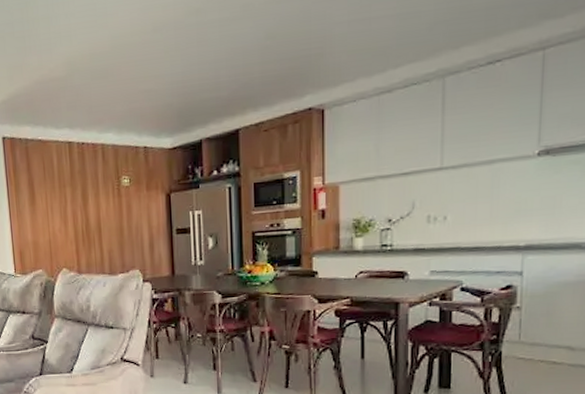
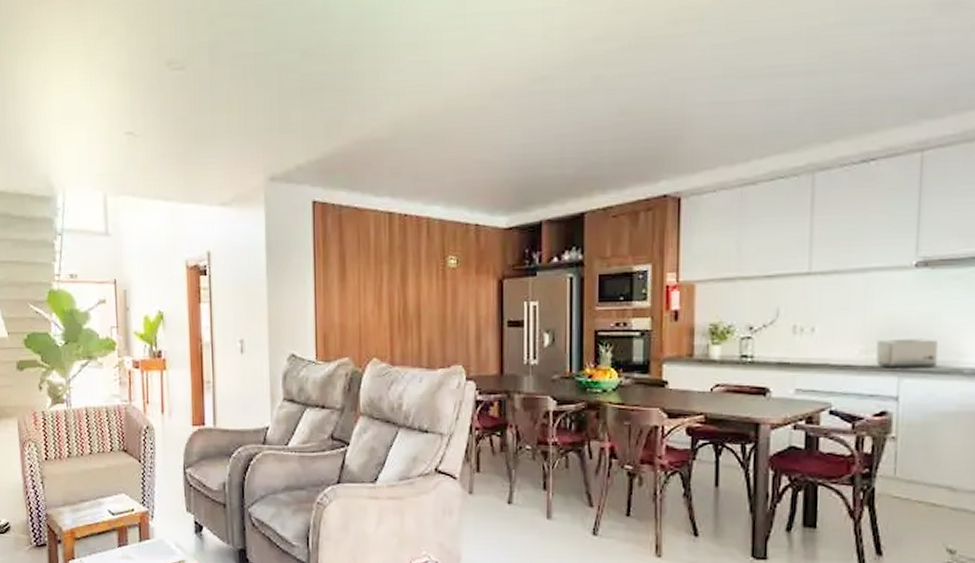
toaster: none [502,218,559,248] -> present [876,338,939,368]

